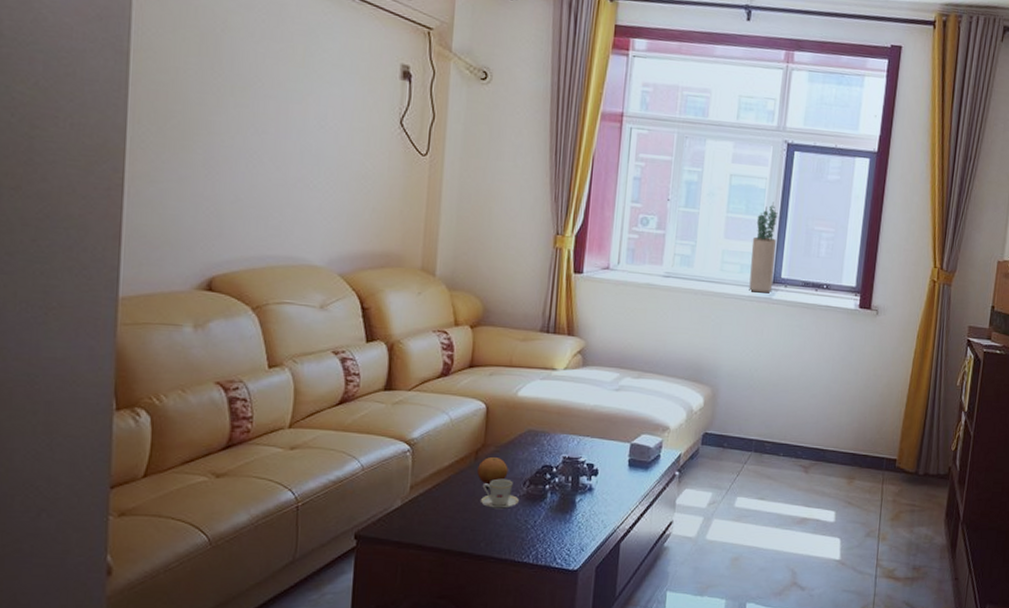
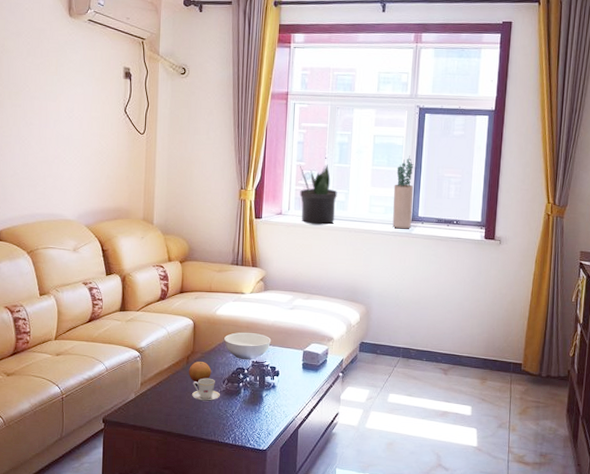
bowl: none [527,419,590,456] -> present [224,332,272,360]
planter: none [633,206,682,285] -> present [300,164,337,226]

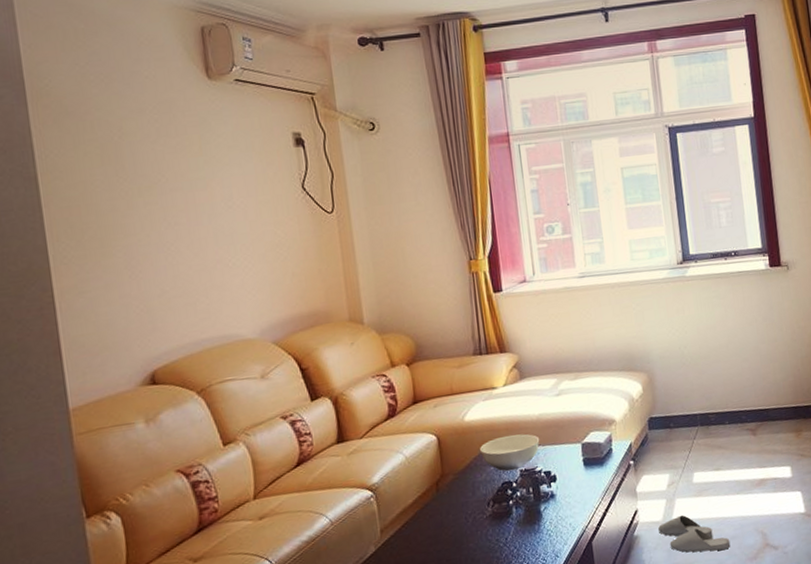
fruit: present [189,362,211,383] -> none [441,484,471,513]
teacup: present [192,378,220,402] -> none [449,503,487,536]
planter: present [300,164,337,226] -> none [538,212,592,289]
slippers: none [353,425,410,461] -> present [658,514,731,553]
vase: present [393,155,414,229] -> none [654,185,684,274]

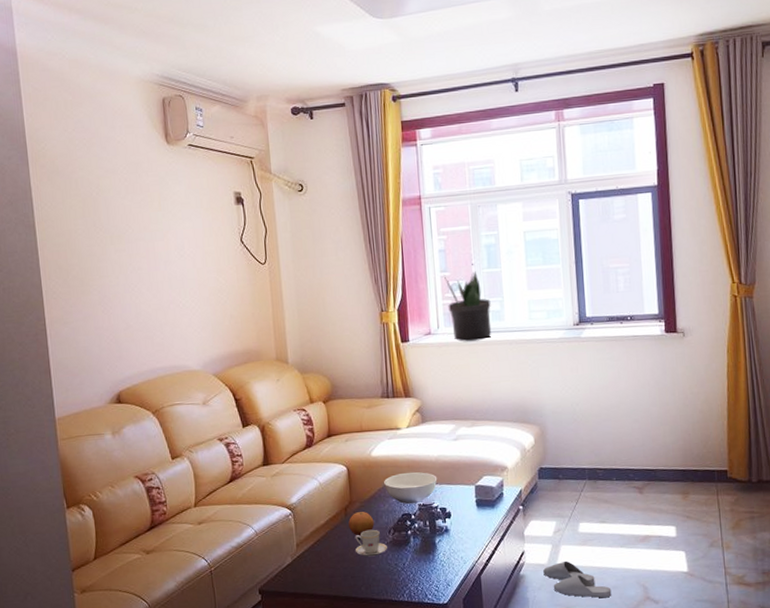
fruit: none [441,484,471,513] -> present [348,512,374,536]
teacup: none [449,503,487,536] -> present [355,529,387,557]
planter: none [538,212,592,289] -> present [444,271,492,342]

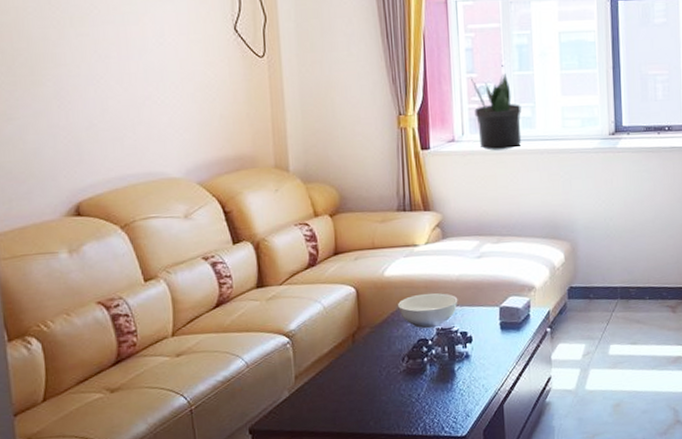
fruit: present [348,512,374,536] -> none [356,338,386,365]
teacup: present [355,529,387,557] -> none [363,357,400,388]
slippers: present [543,560,612,598] -> none [571,385,642,424]

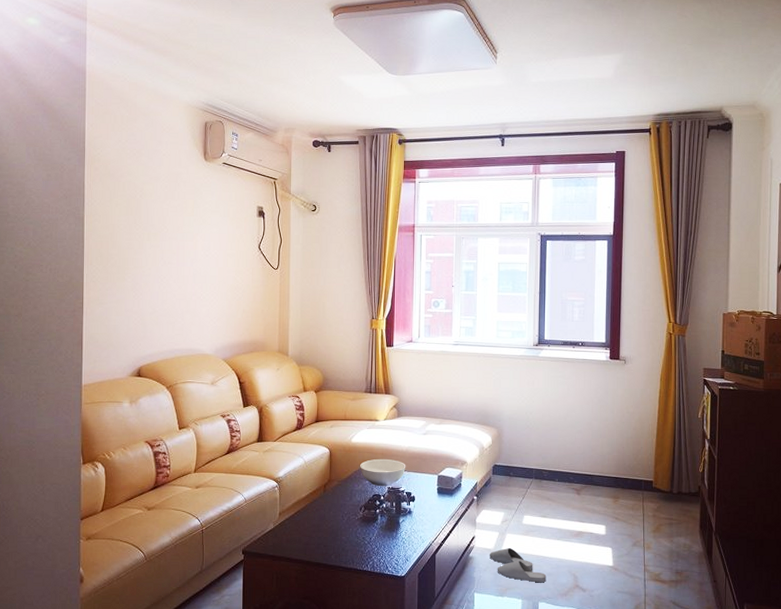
planter: present [471,73,522,151] -> none [428,292,465,351]
slippers: none [571,385,642,424] -> present [490,547,547,583]

